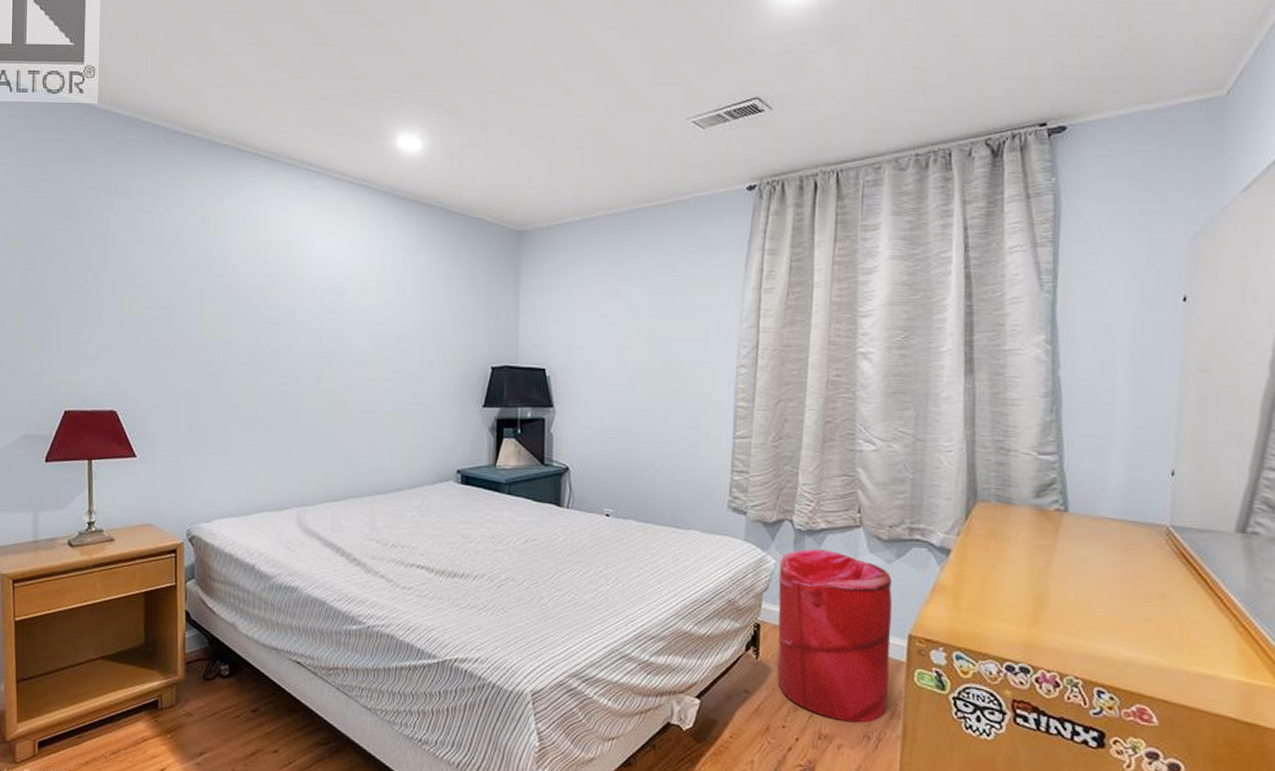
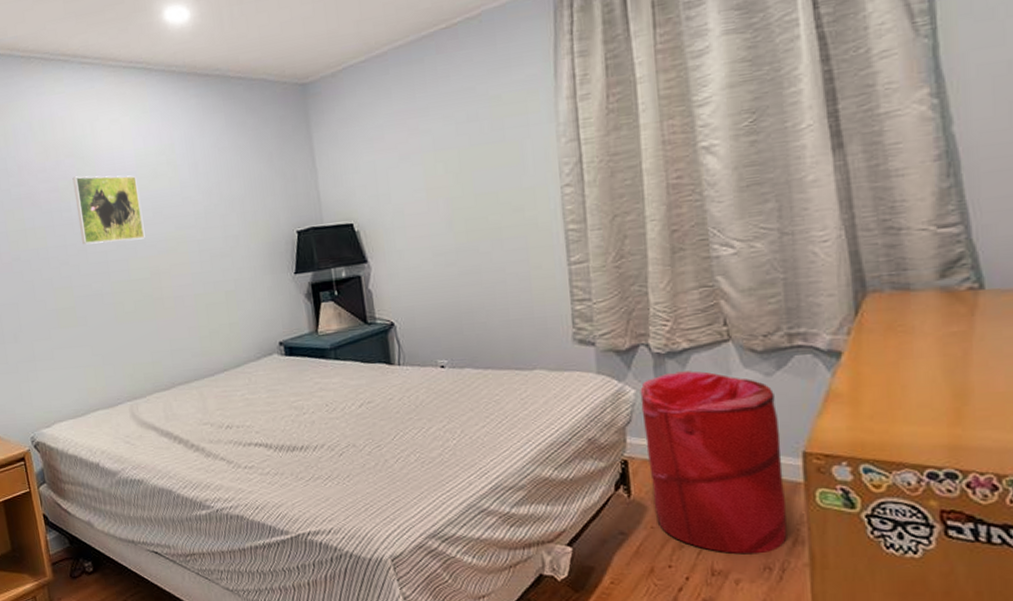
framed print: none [277,277,343,350] -> present [72,175,145,245]

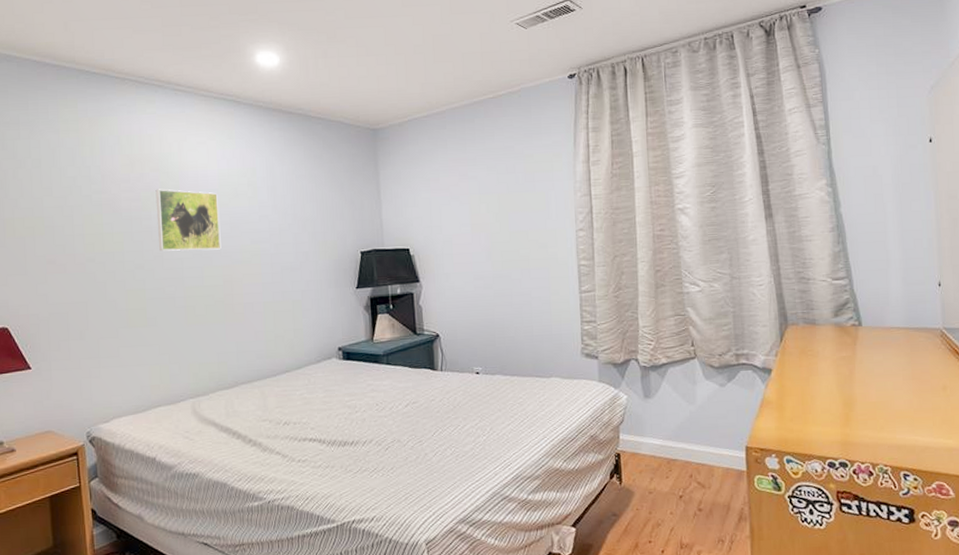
laundry hamper: present [640,371,787,555] -> none [630,381,735,530]

